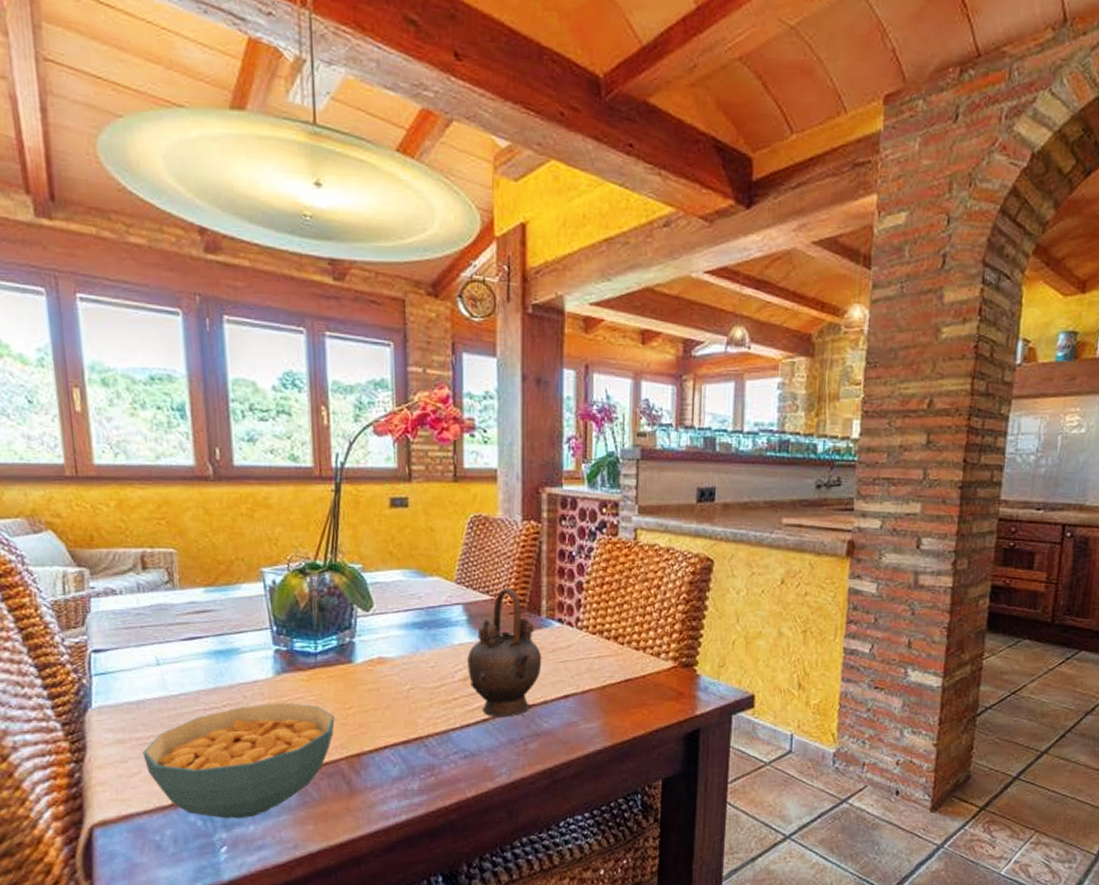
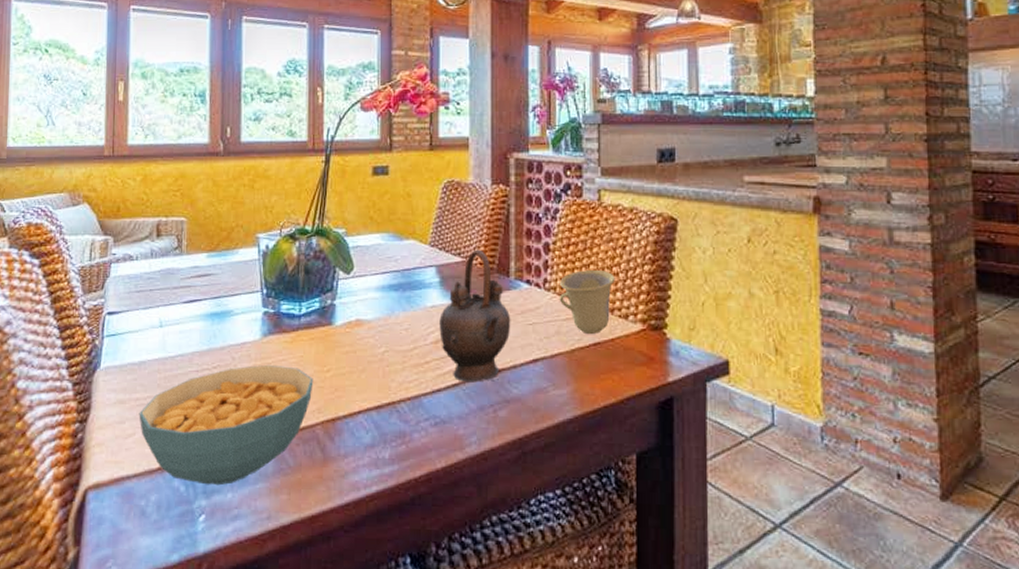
cup: none [591,609,649,672] -> present [559,270,615,335]

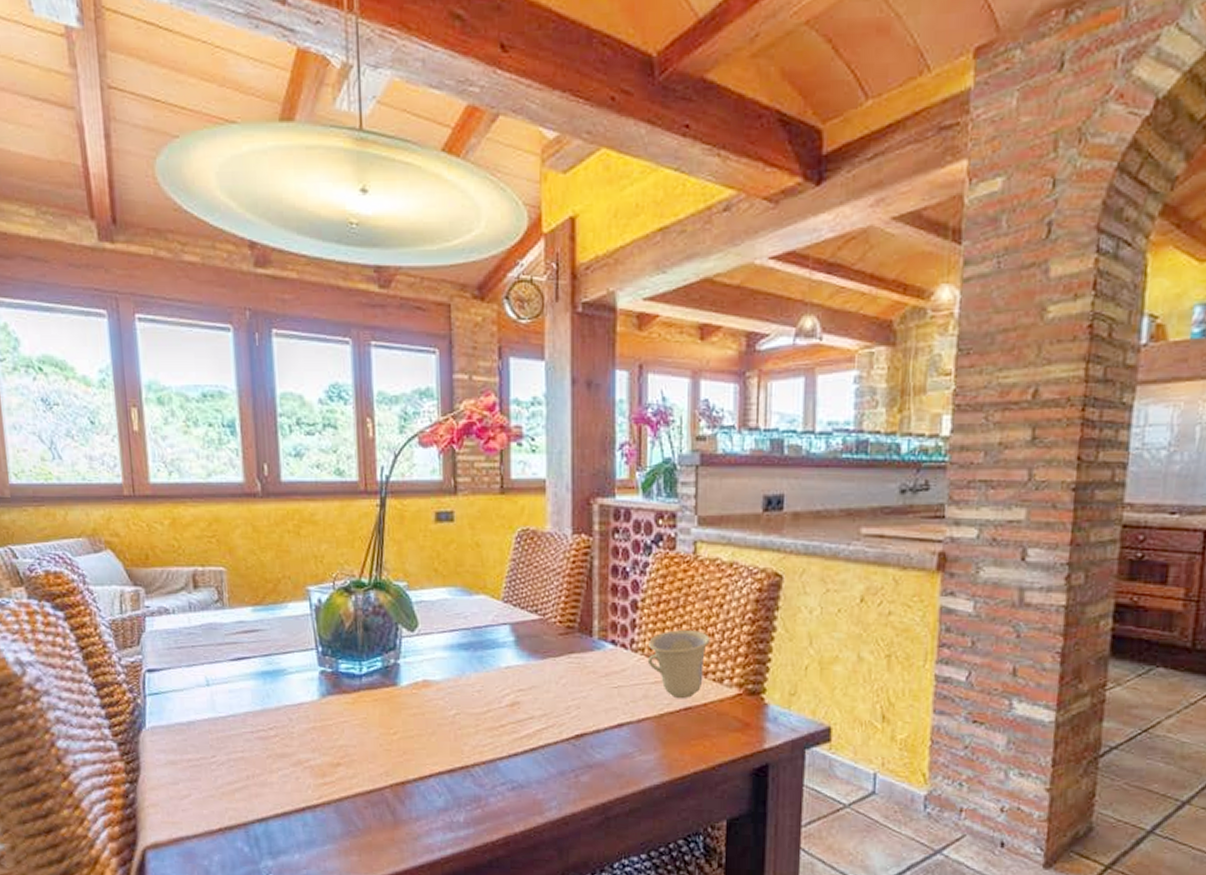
cereal bowl: present [139,364,314,486] -> none [192,726,380,847]
teapot: present [439,249,511,383] -> none [515,606,594,747]

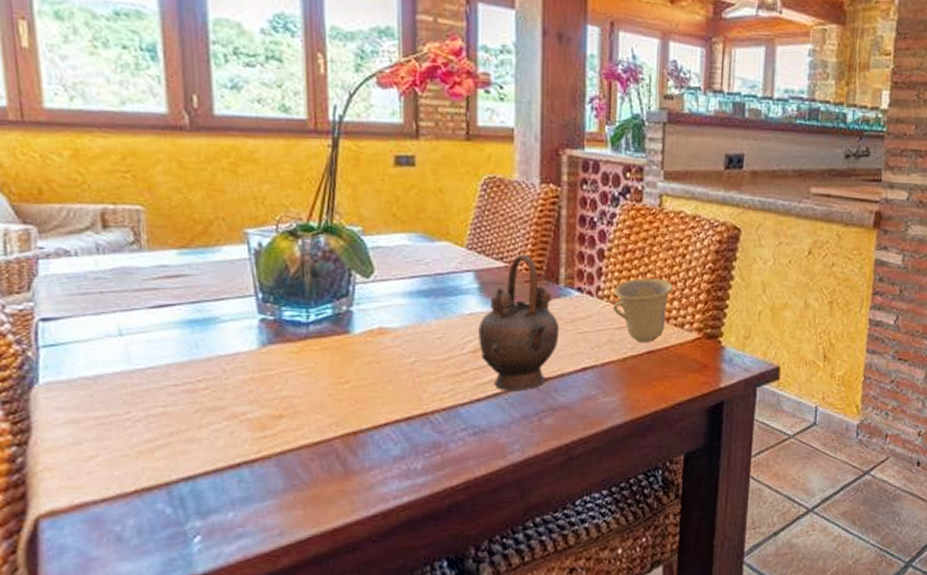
teapot: none [515,606,594,747] -> present [478,254,560,392]

